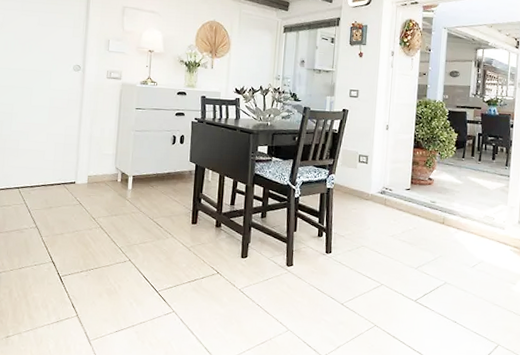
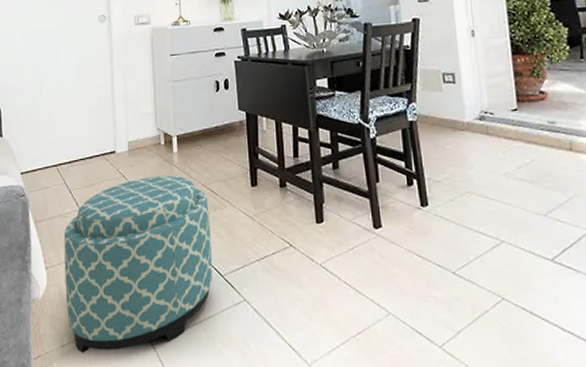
ottoman: none [14,206,153,344] -> present [64,175,213,353]

